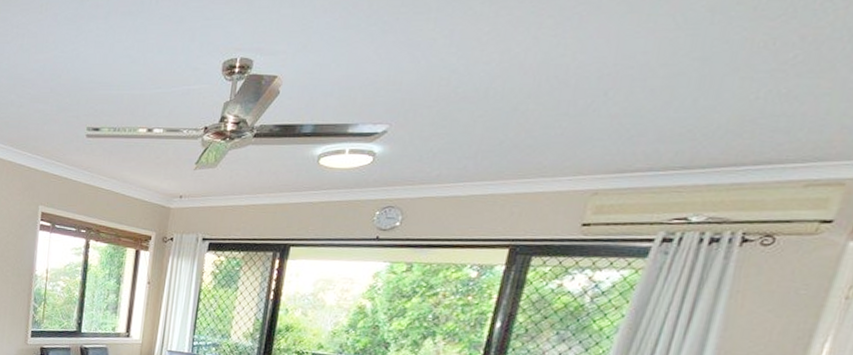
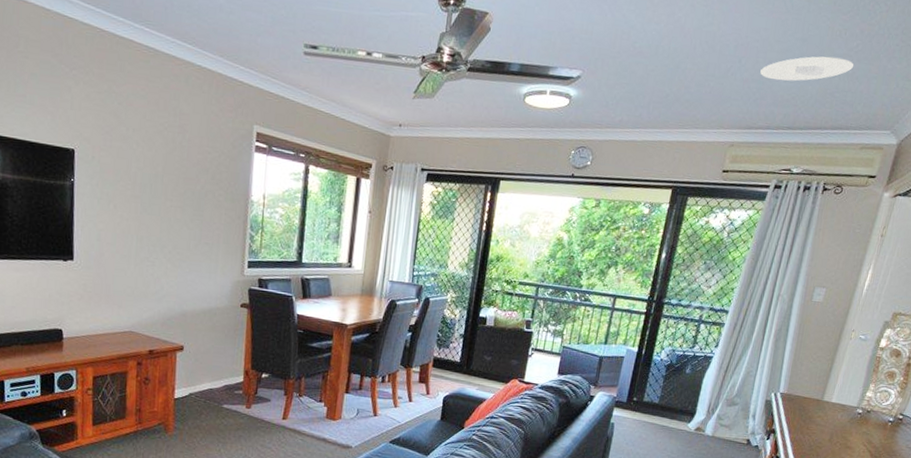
recessed light: none [637,75,791,112] -> present [760,56,854,82]

